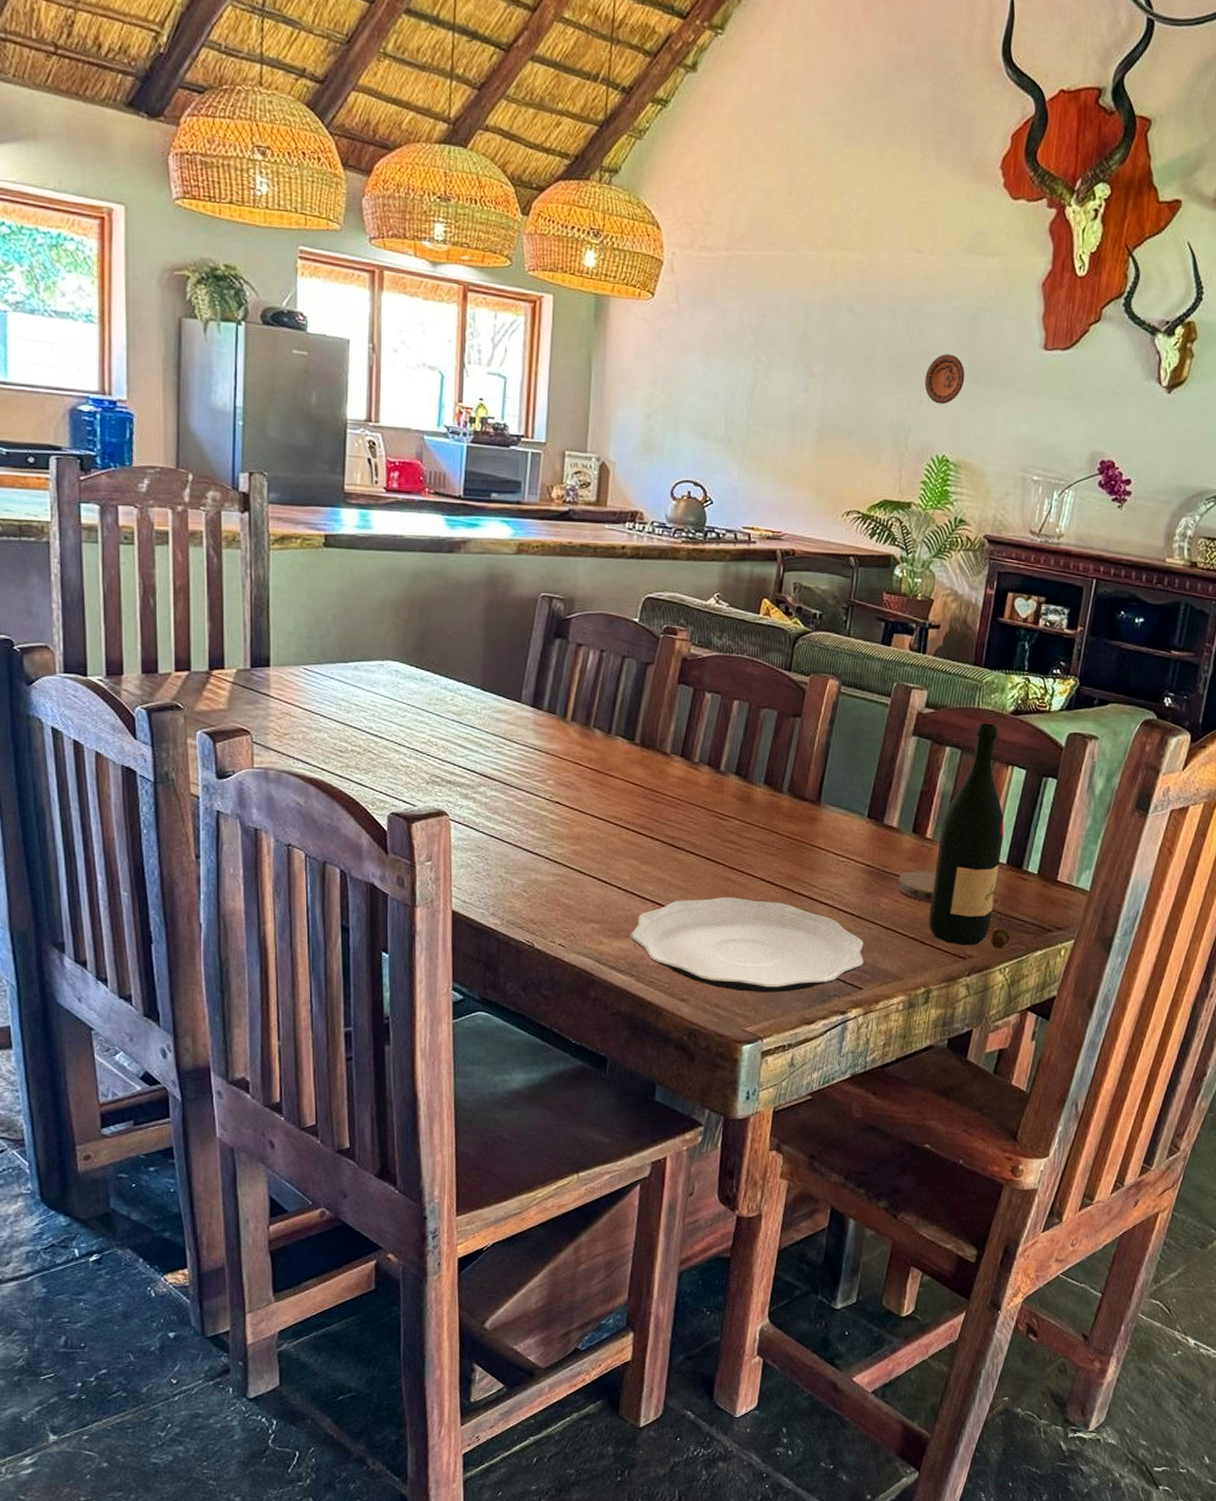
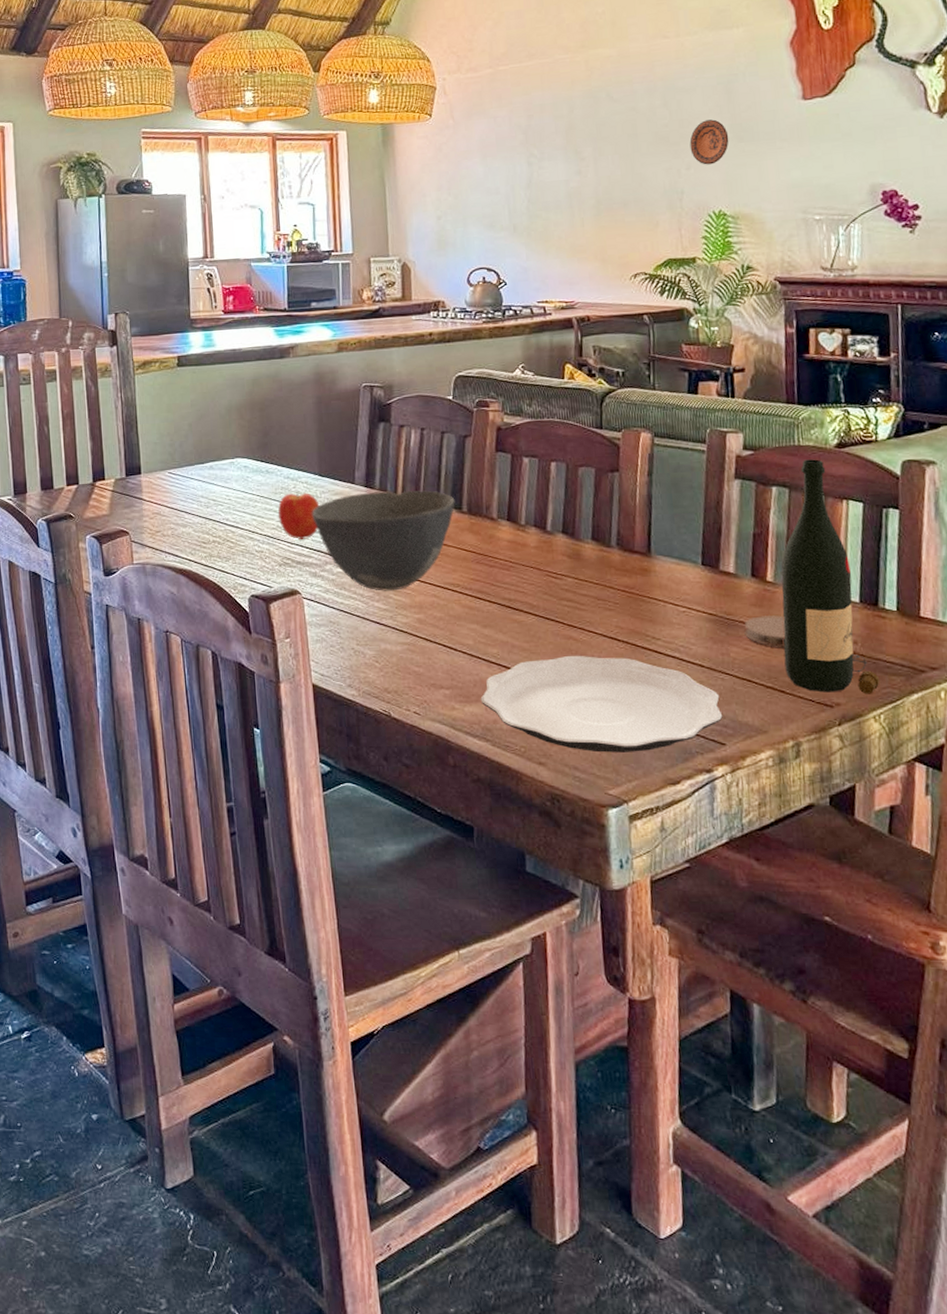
apple: none [430,705,479,757] -> present [278,492,320,539]
bowl: none [469,713,628,820] -> present [312,490,455,591]

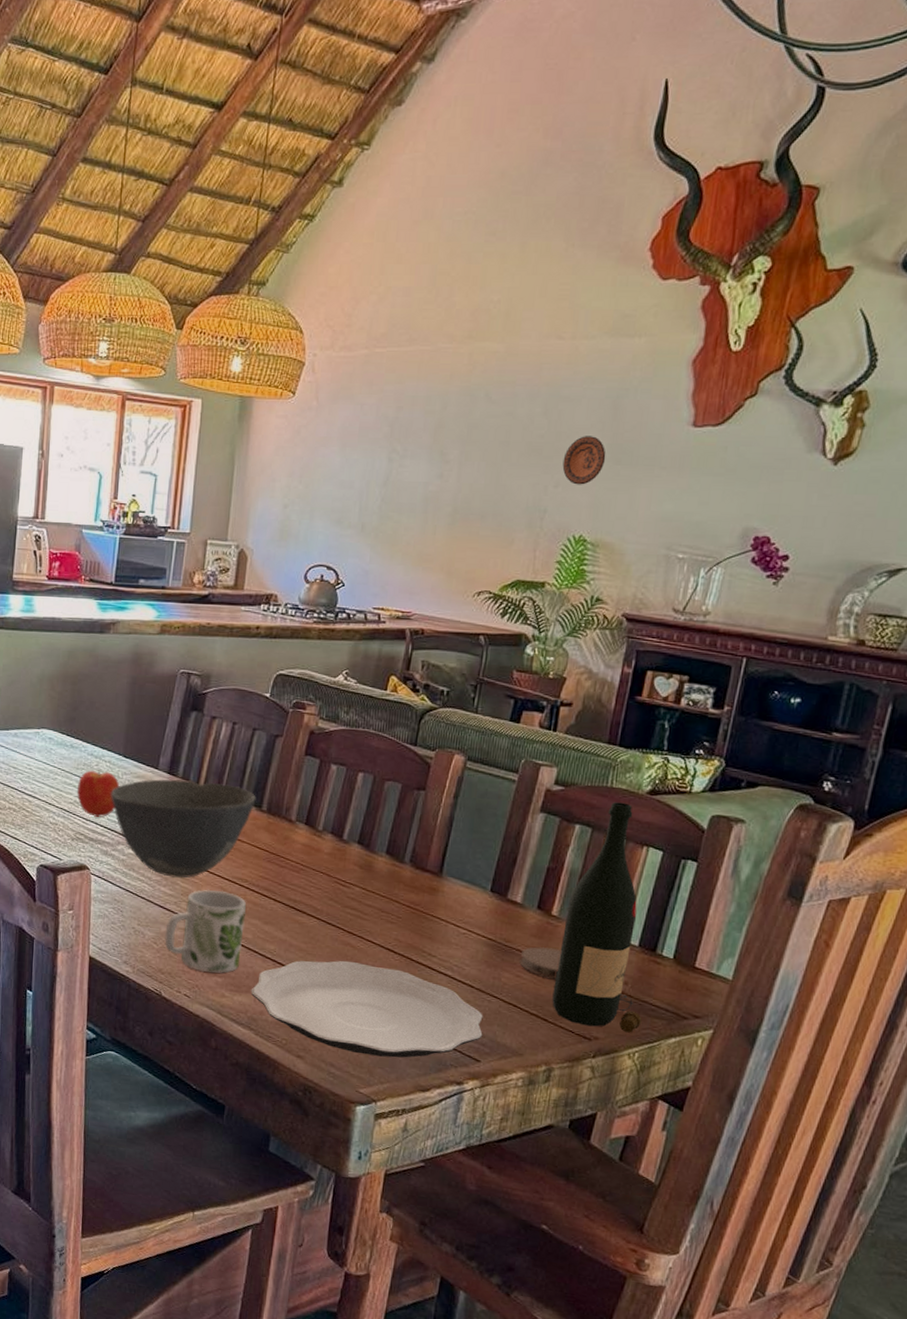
mug: none [385,599,465,685] -> present [164,889,246,973]

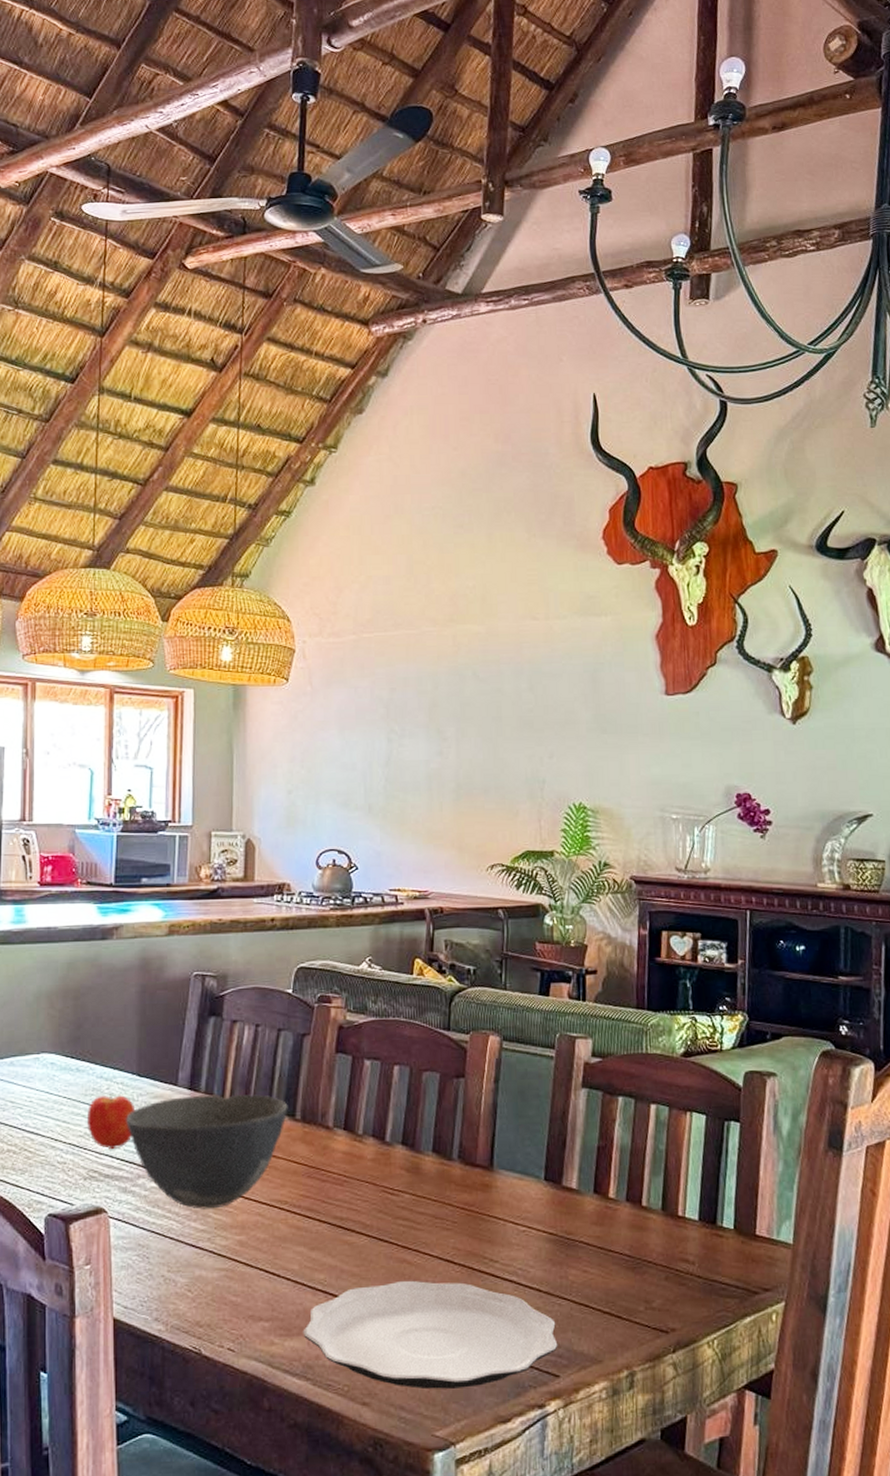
mug: present [164,889,246,973] -> none [200,1218,289,1317]
coaster: present [519,946,561,979] -> none [584,1234,625,1269]
wine bottle: present [552,802,642,1033] -> none [622,1068,715,1319]
decorative plate: present [562,436,606,485] -> none [553,708,593,755]

